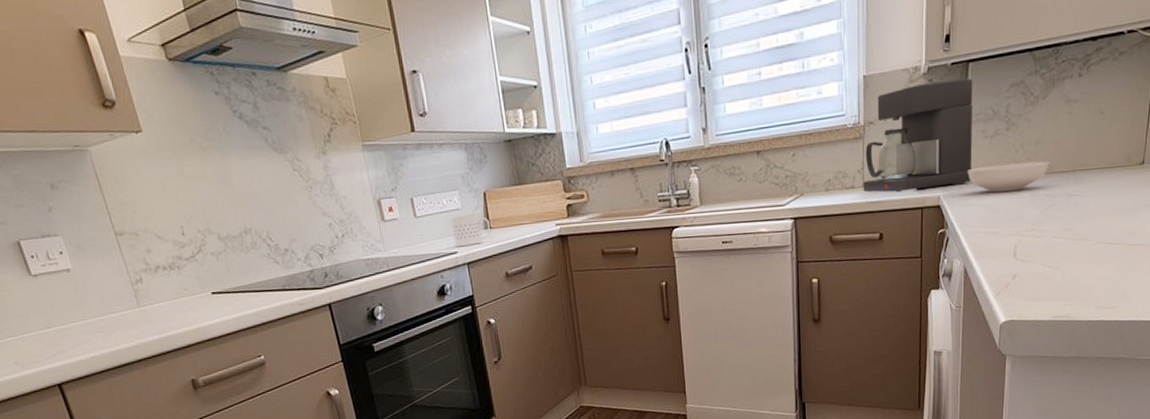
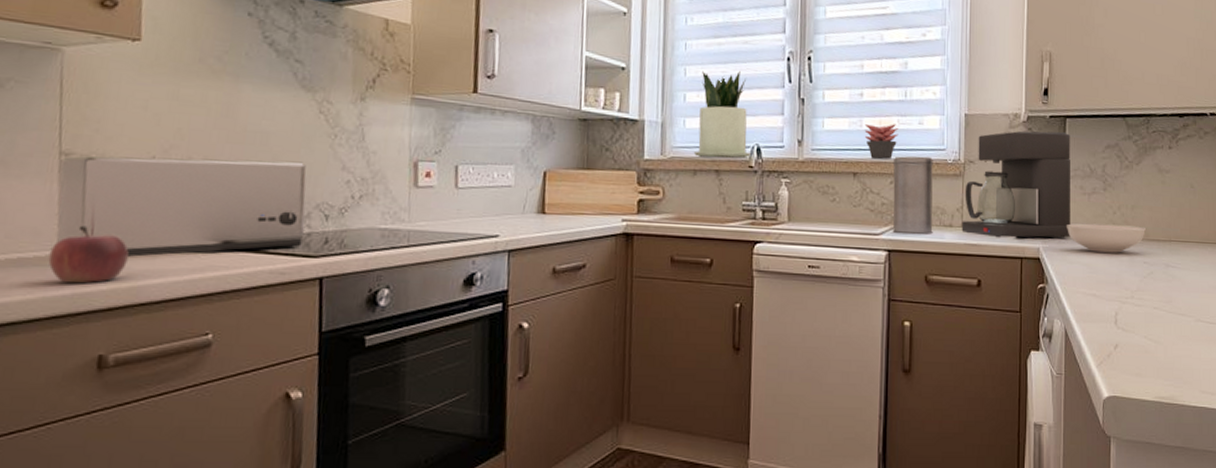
toaster: none [117,214,309,306] -> present [56,156,307,257]
fruit: none [134,287,189,332] -> present [48,225,129,284]
mug: present [451,214,492,247] -> none [497,194,545,231]
planter: none [607,69,660,159] -> present [693,70,751,159]
succulent plant: none [764,97,798,136] -> present [864,124,899,160]
canister: none [794,124,836,203] -> present [892,156,933,235]

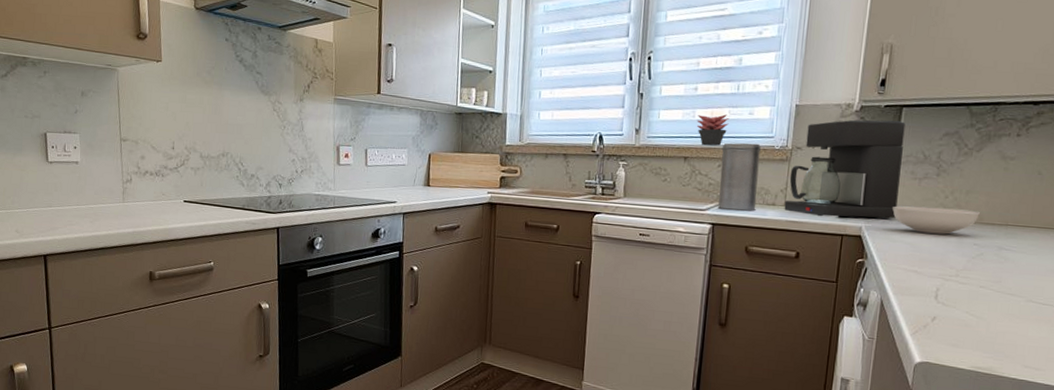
fruit: present [48,225,129,284] -> none [119,187,163,225]
toaster: present [56,156,307,257] -> none [120,141,267,209]
planter: present [693,70,751,159] -> none [546,70,594,145]

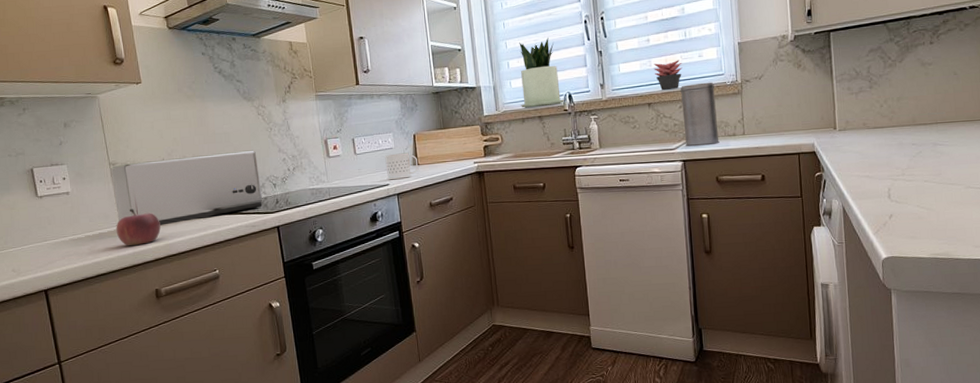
fruit: none [119,187,163,225] -> present [116,208,161,246]
toaster: none [120,141,267,209] -> present [110,150,263,226]
mug: none [395,171,430,198] -> present [385,152,419,180]
planter: none [546,70,594,145] -> present [519,37,564,109]
coffee maker: present [784,119,906,219] -> none [743,44,842,140]
bowl: present [891,206,981,235] -> none [836,114,913,141]

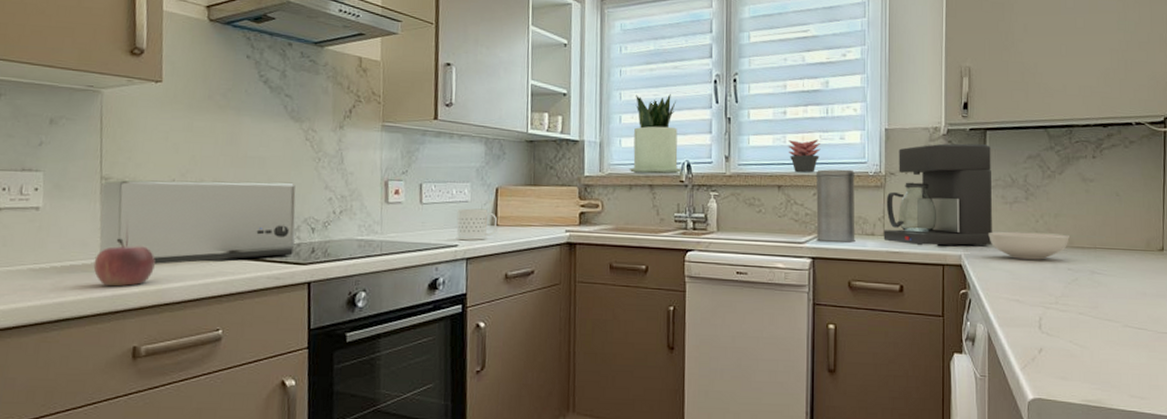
coffee maker: none [743,44,842,140] -> present [883,143,992,246]
bowl: none [836,114,913,141] -> present [987,231,1071,260]

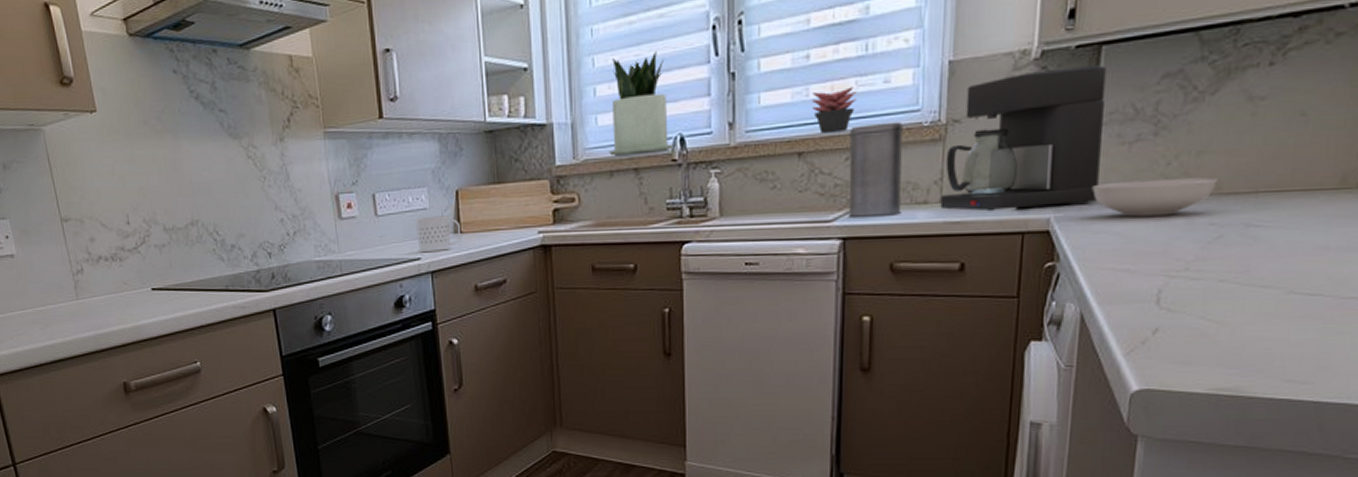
fruit: present [93,238,155,287] -> none [72,279,127,327]
toaster: present [99,180,296,264] -> none [62,206,255,302]

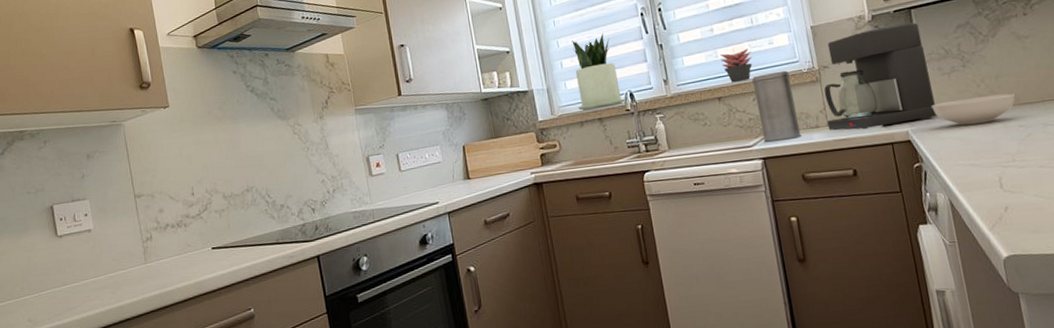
mug: present [416,215,462,253] -> none [432,166,471,198]

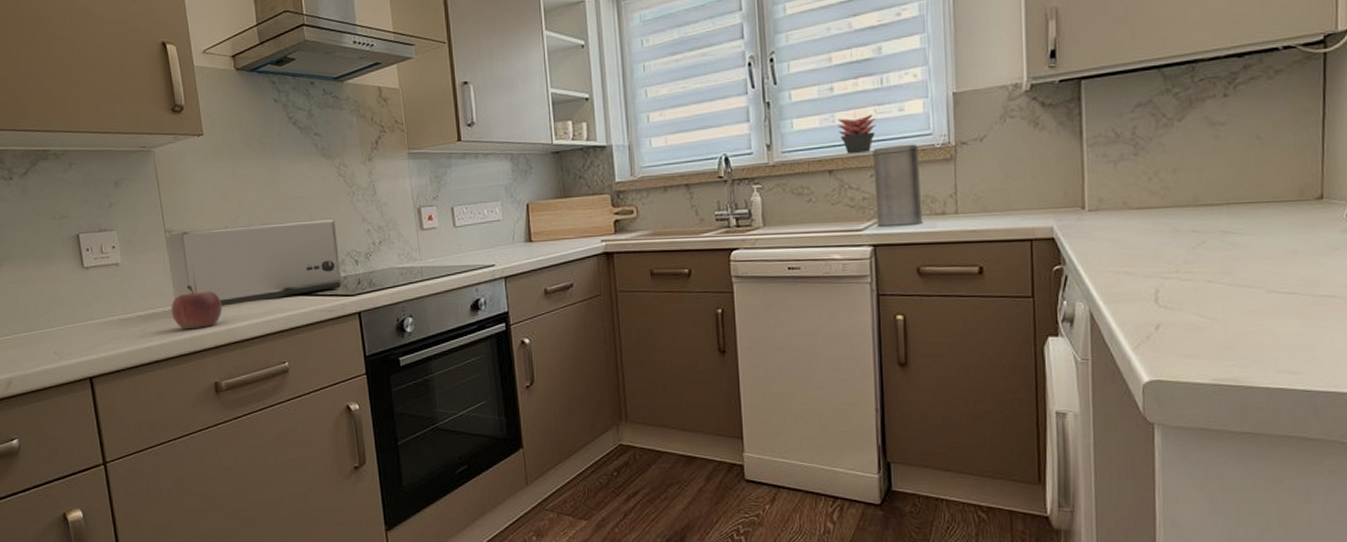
toaster: none [136,172,301,261] -> present [166,218,342,306]
fruit: none [141,244,190,287] -> present [171,285,222,330]
planter: present [572,32,626,111] -> none [662,83,719,175]
coffee maker: present [824,22,937,131] -> none [956,96,1092,221]
bowl: present [930,93,1016,126] -> none [1085,191,1195,225]

